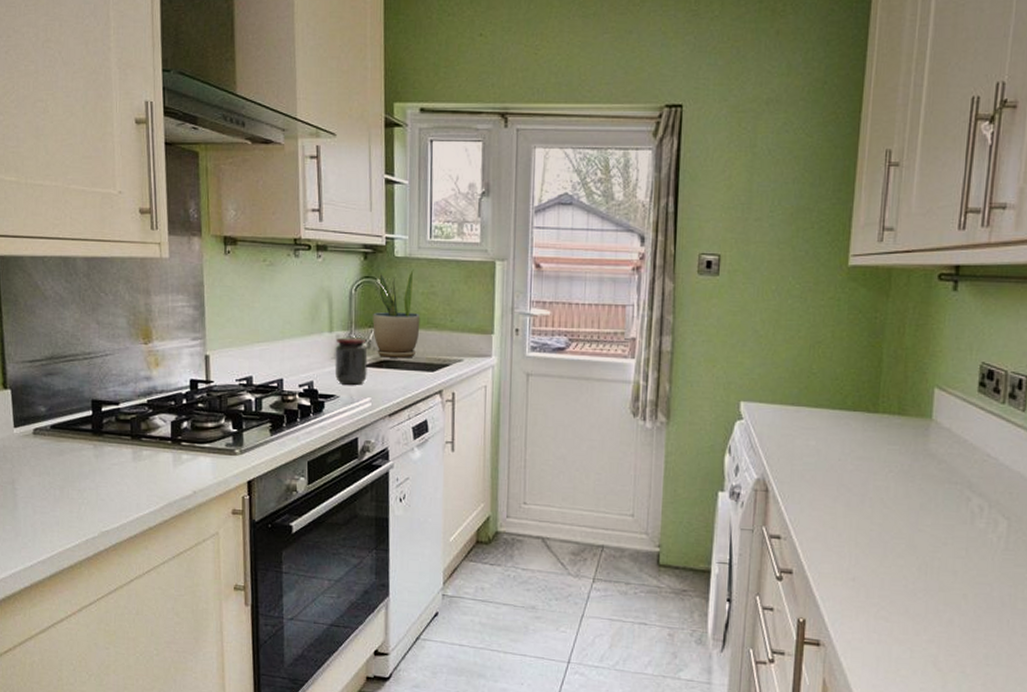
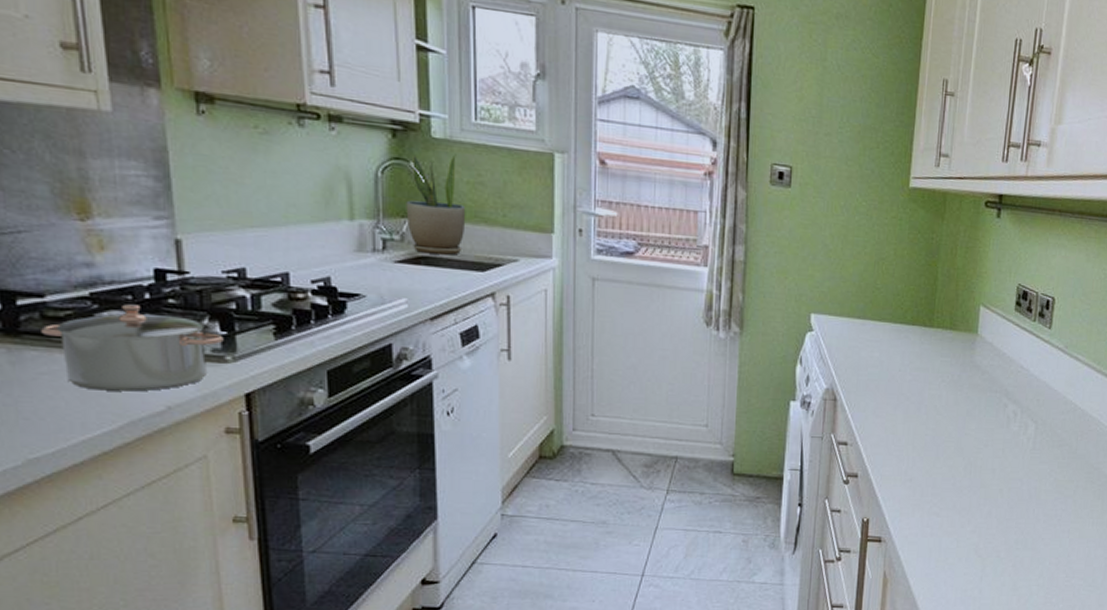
cooking pot: none [114,408,234,479] -> present [39,304,224,392]
jar: present [334,337,368,385] -> none [358,226,401,283]

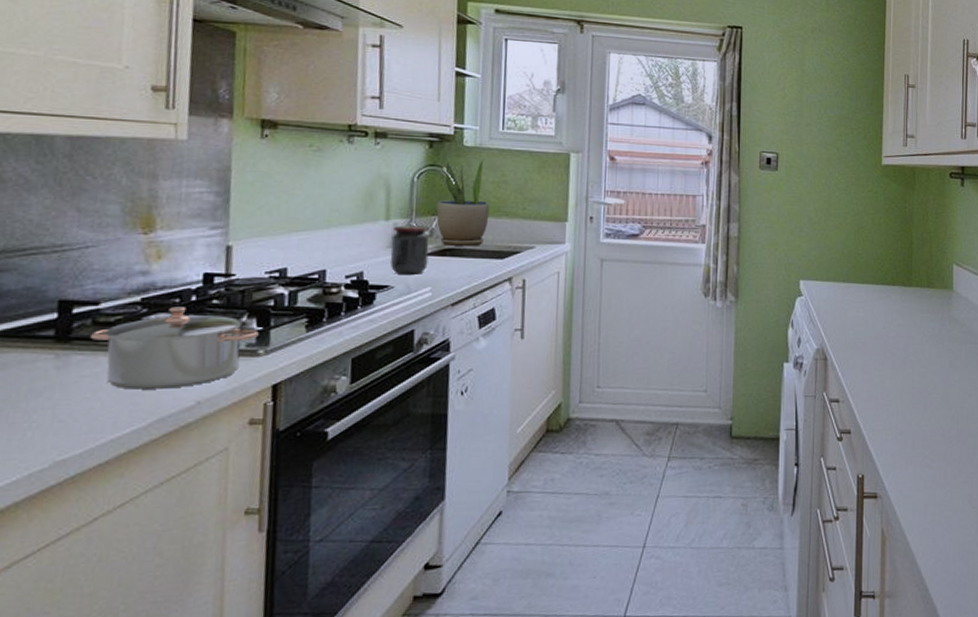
jar: none [358,226,401,283] -> present [389,225,430,274]

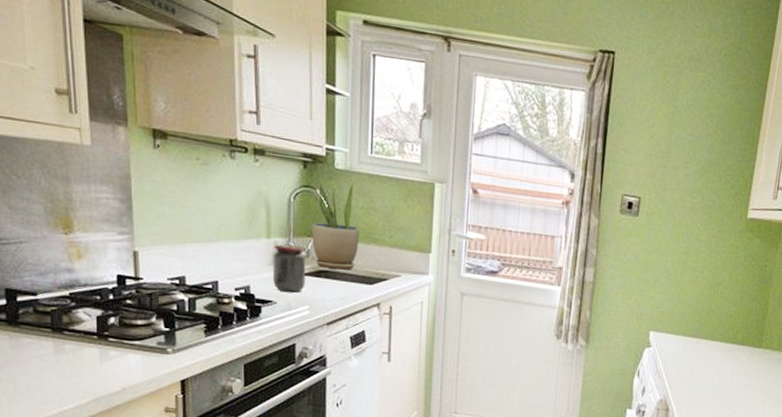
cooking pot: present [89,307,259,390] -> none [32,303,166,375]

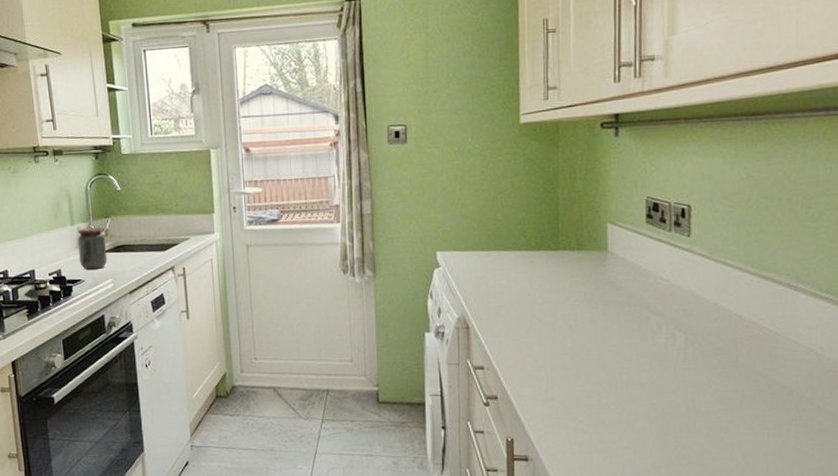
potted plant: present [311,183,360,270] -> none [107,163,150,243]

